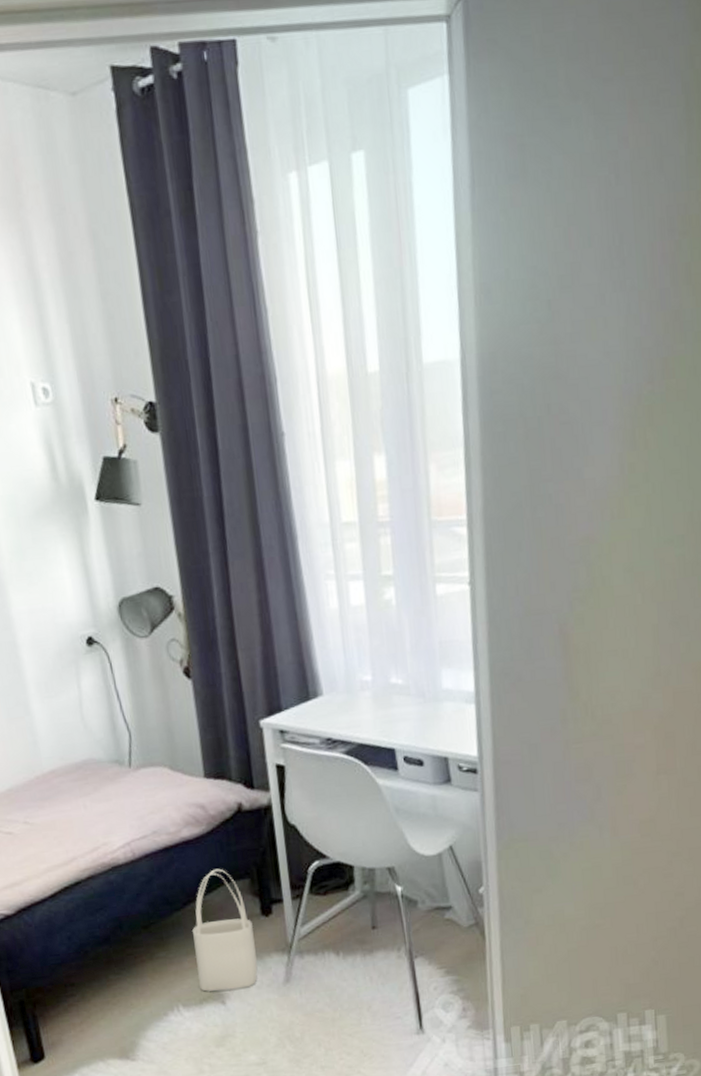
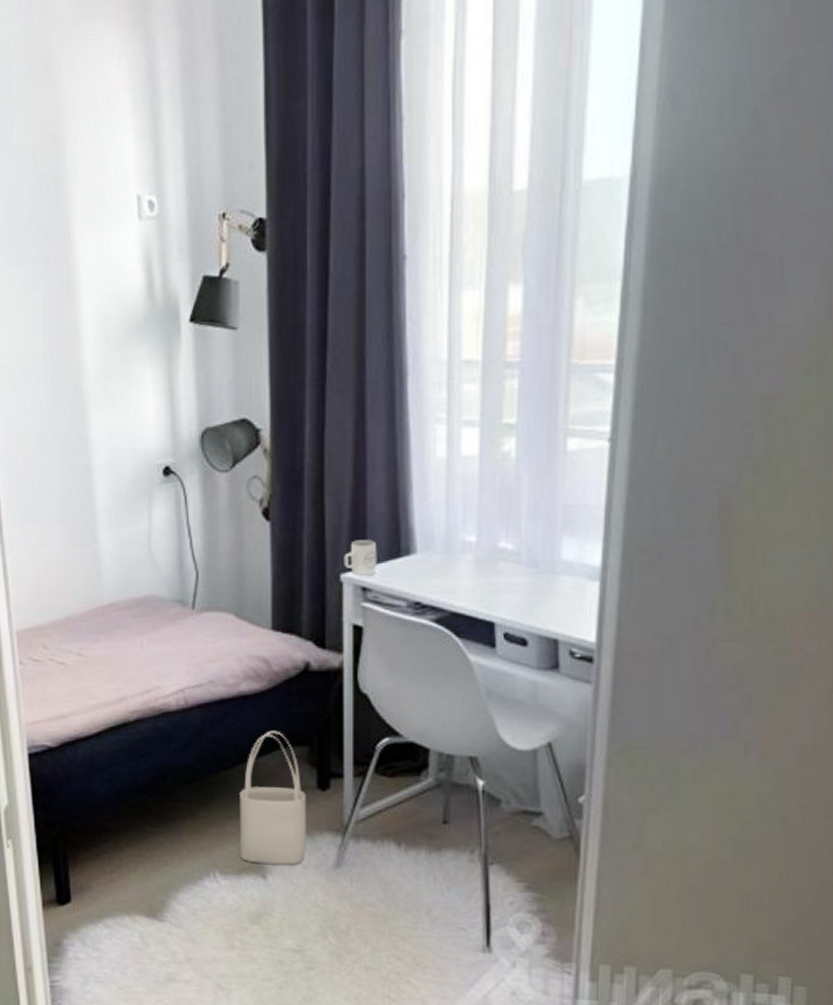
mug: none [261,687,291,721] -> present [344,540,377,577]

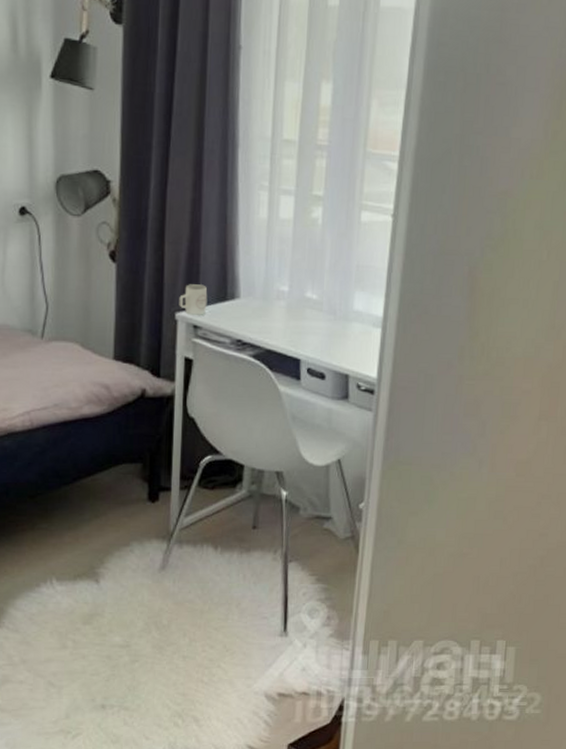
tote bag: present [239,730,306,865] -> none [75,449,138,570]

